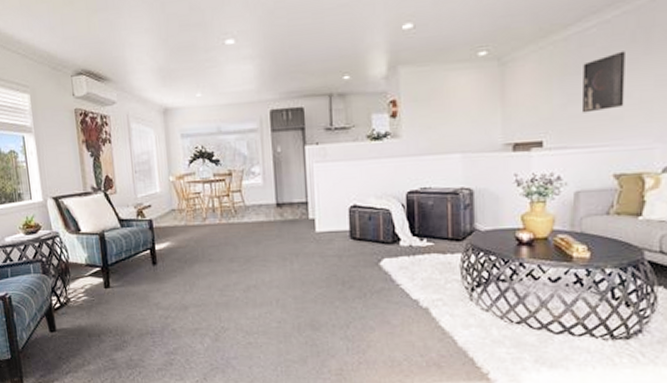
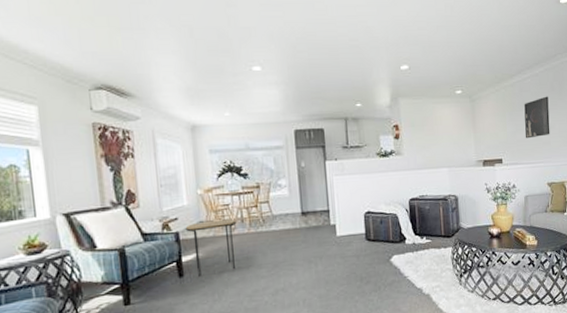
side table: none [158,208,208,266] -> present [185,219,237,276]

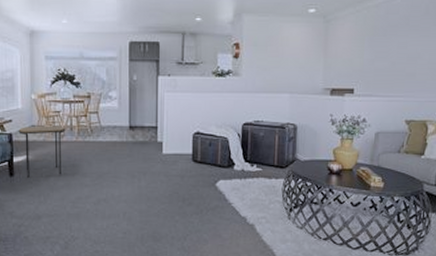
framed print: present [524,96,550,139] -> none [385,21,420,68]

